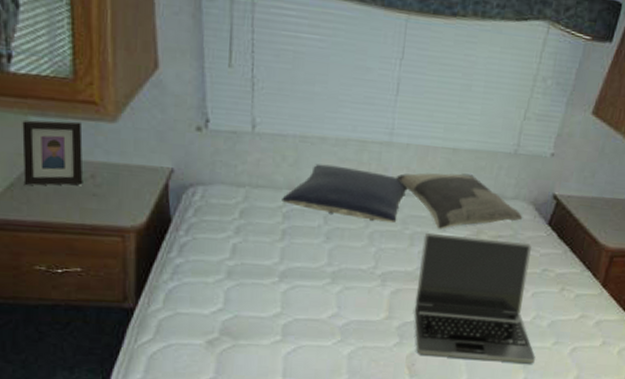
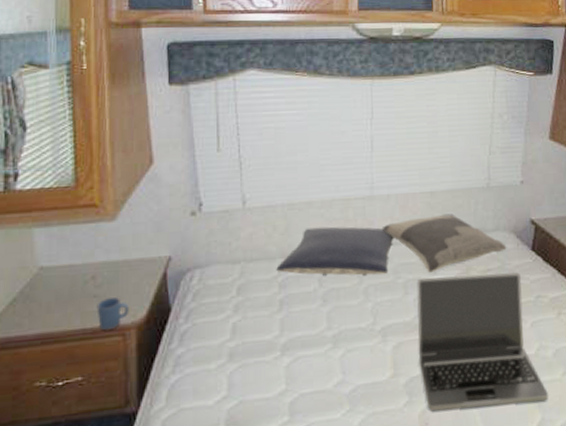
picture frame: present [22,119,83,186] -> none [26,226,84,297]
mug: none [96,199,129,230] -> present [96,297,130,331]

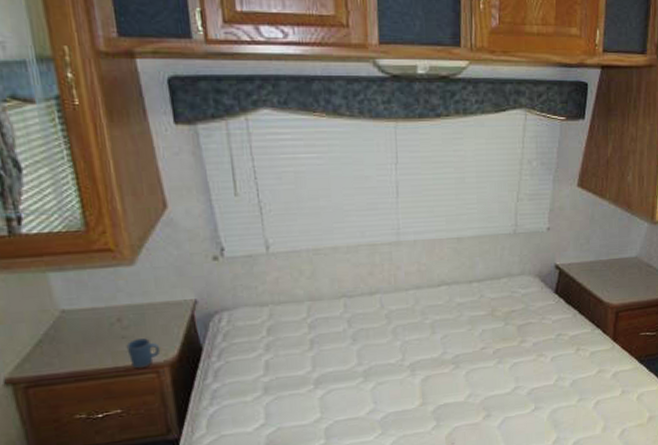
pillow: present [276,226,394,277] -> none [305,271,421,318]
pillow: present [381,213,507,273] -> none [408,259,531,314]
laptop: present [416,272,548,411] -> none [443,313,564,433]

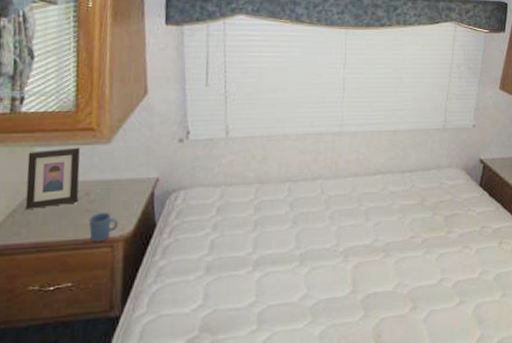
picture frame: none [41,270,111,339] -> present [25,147,81,209]

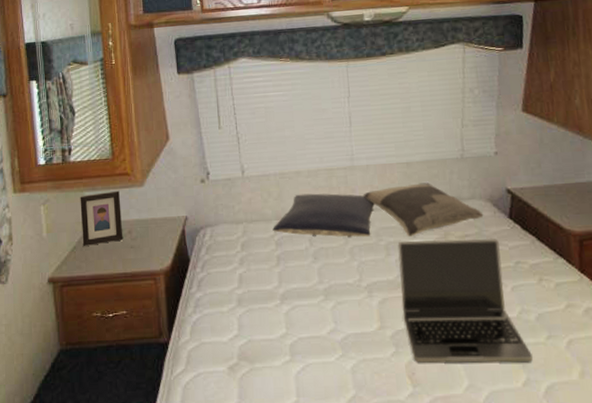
mug: present [88,213,119,243] -> none [133,249,158,275]
pillow: none [253,157,359,203] -> present [272,193,375,238]
pillow: none [348,151,458,202] -> present [363,182,484,237]
laptop: none [375,205,487,325] -> present [397,239,533,363]

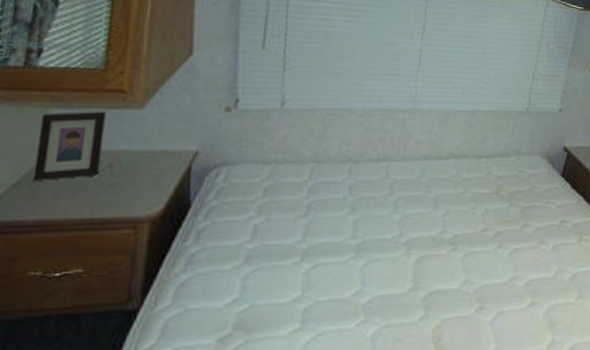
pillow: present [272,193,375,238] -> none [307,135,431,188]
pillow: present [363,182,484,237] -> none [419,134,539,190]
laptop: present [397,239,533,363] -> none [439,194,561,327]

